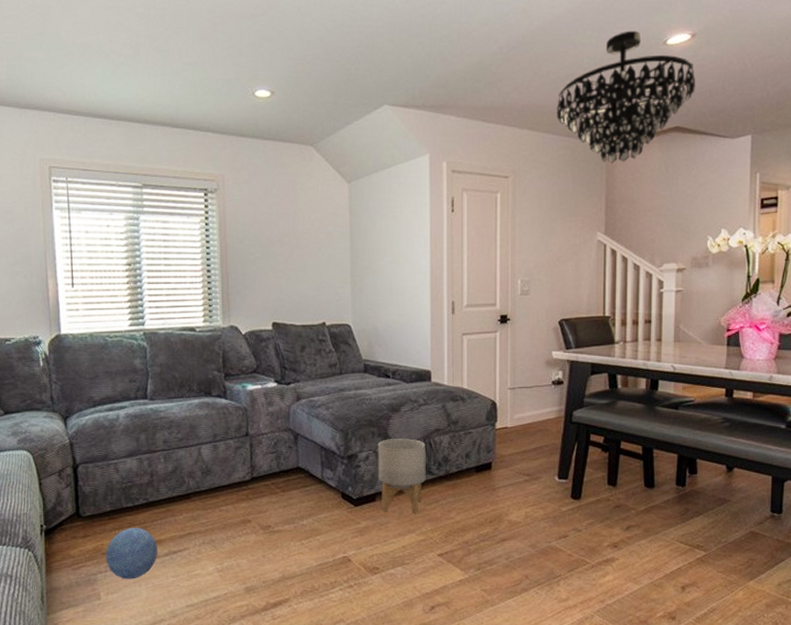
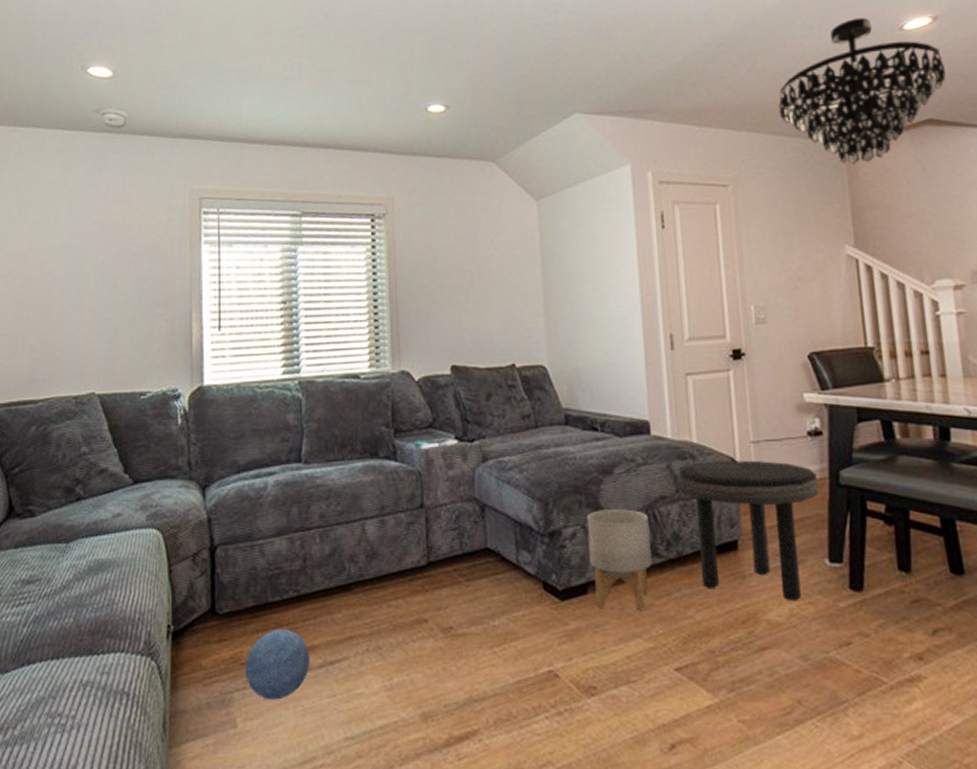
side table: none [452,402,556,507] -> present [679,460,819,602]

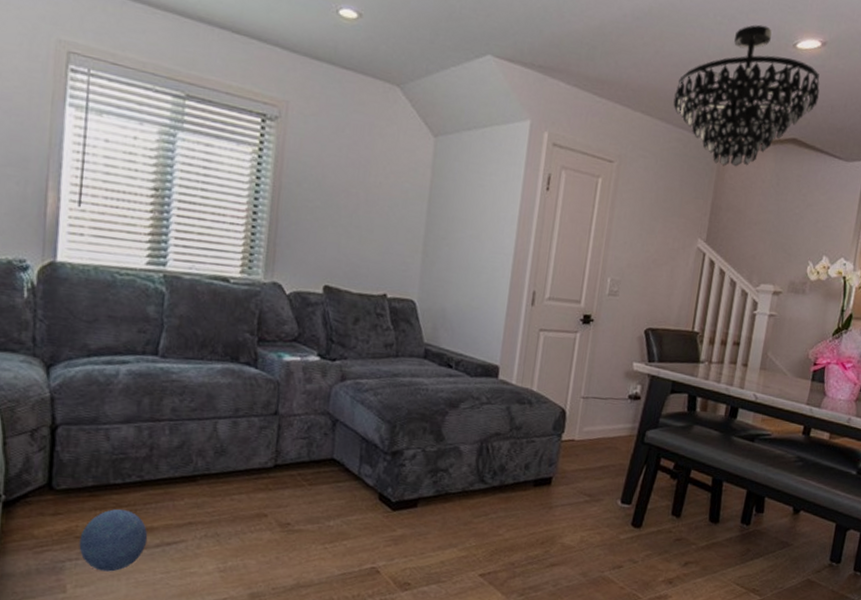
planter: present [586,509,652,611] -> none [423,437,482,526]
side table: present [679,460,819,602] -> none [514,408,628,531]

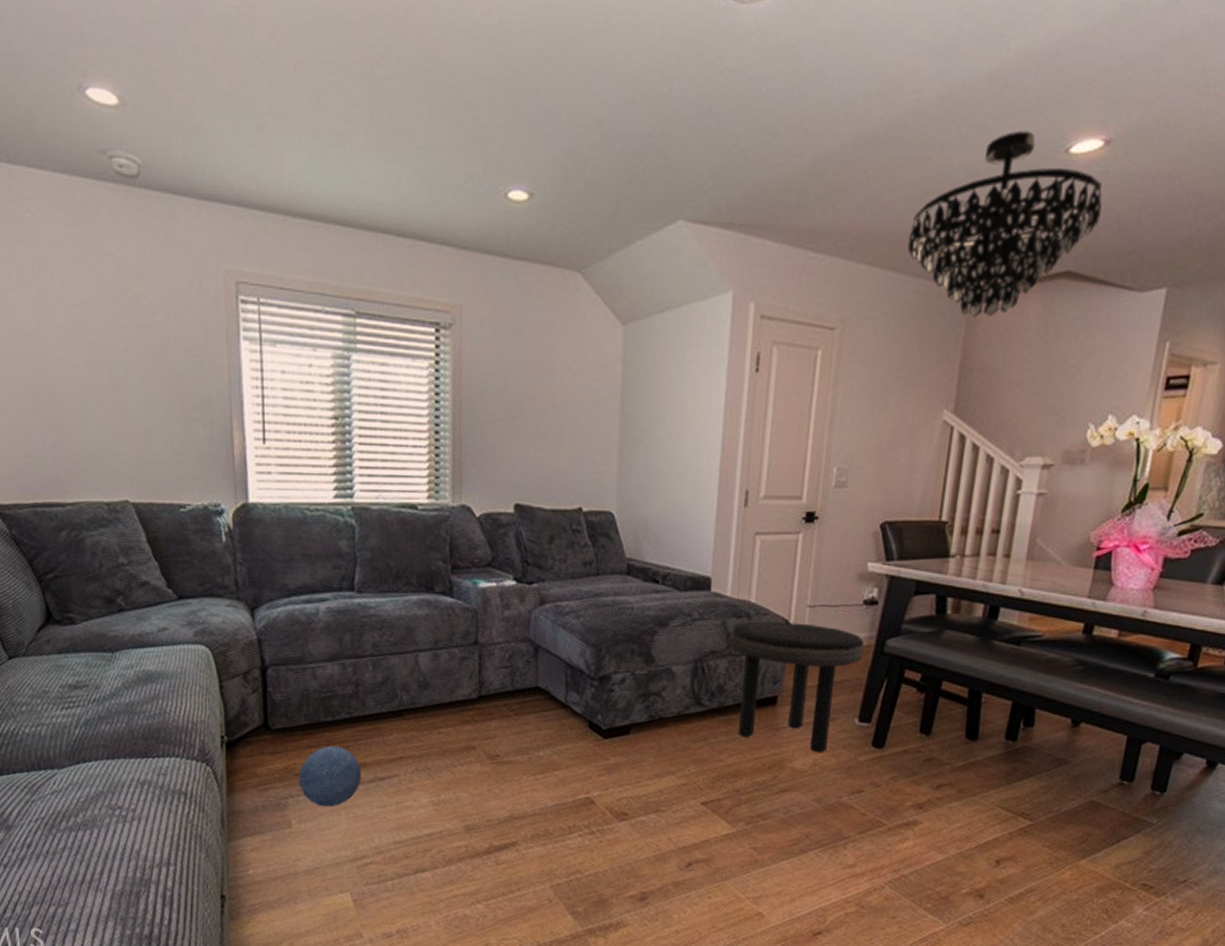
side table: none [514,408,628,531] -> present [731,621,864,753]

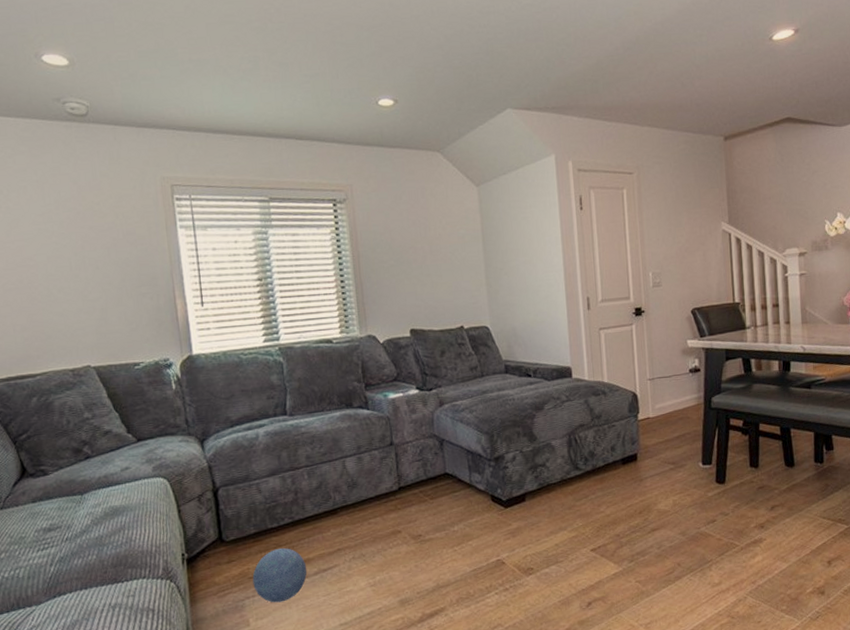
side table: present [731,621,864,753] -> none [594,393,696,495]
chandelier: present [907,130,1102,318] -> none [674,28,802,155]

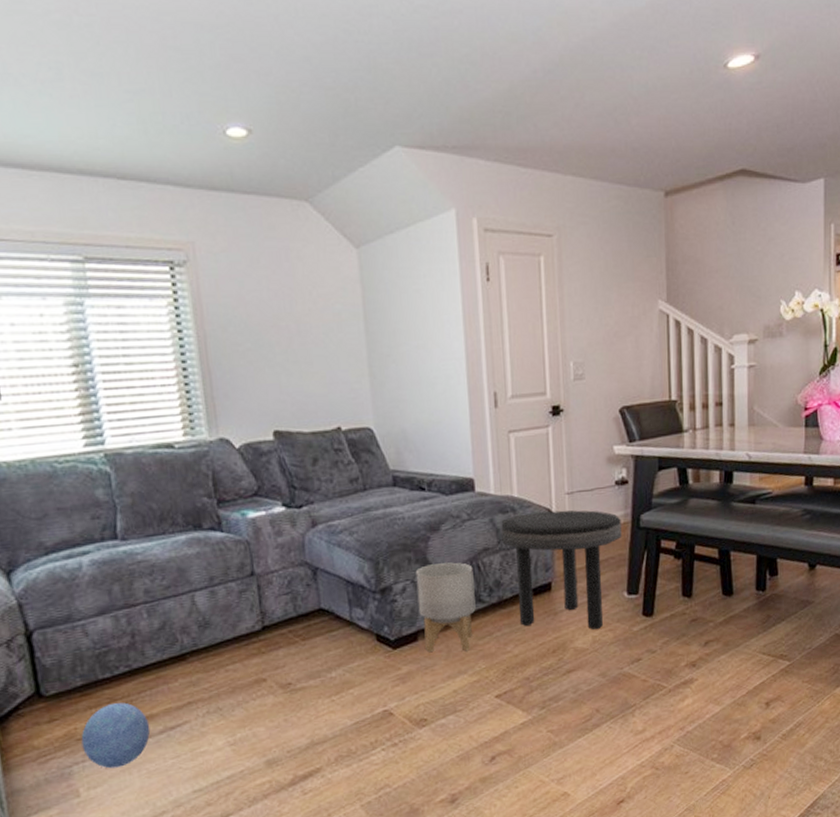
planter: none [523,436,574,511] -> present [415,562,476,652]
side table: none [594,393,696,495] -> present [501,510,622,630]

